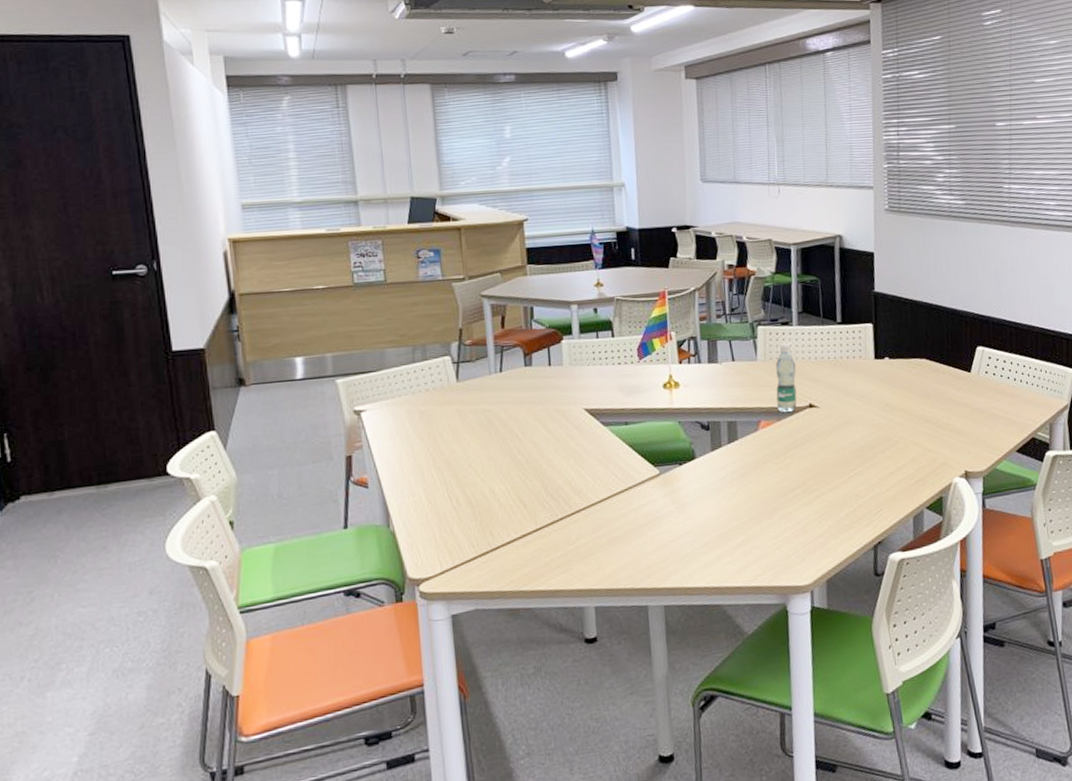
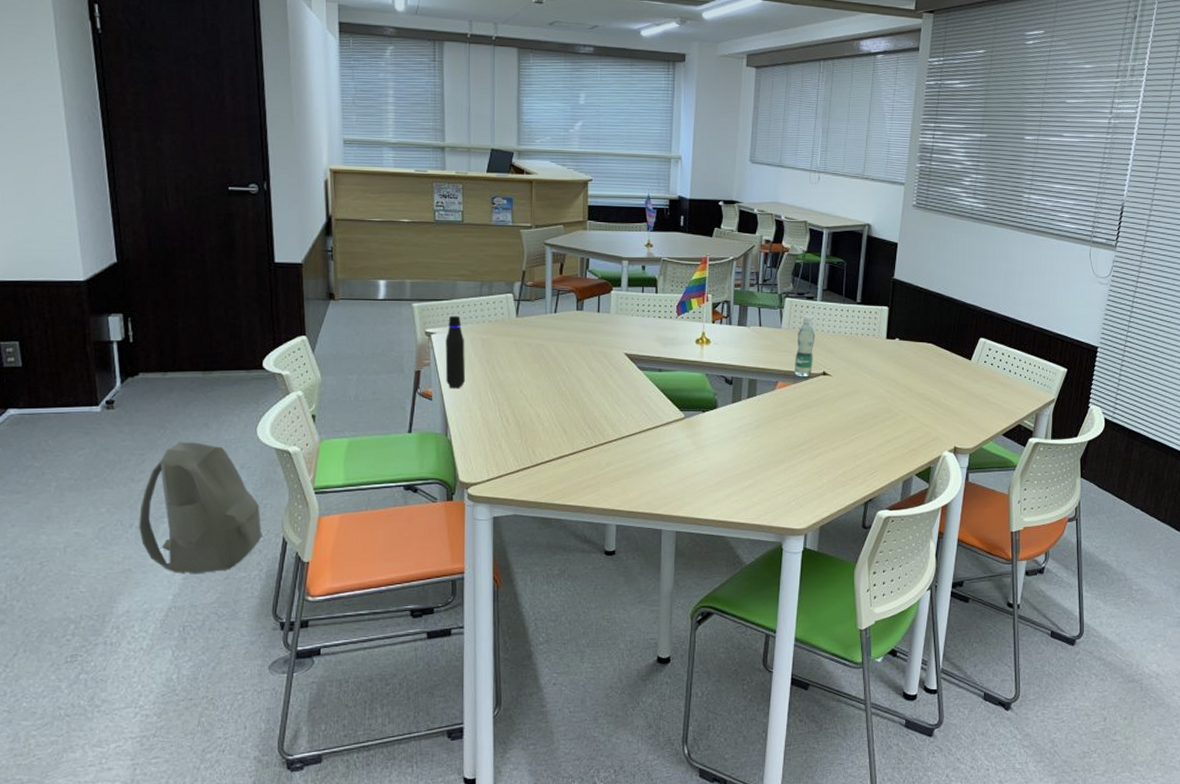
backpack: none [31,569,182,729] -> present [139,442,263,574]
water bottle: none [378,387,406,472] -> present [445,315,466,389]

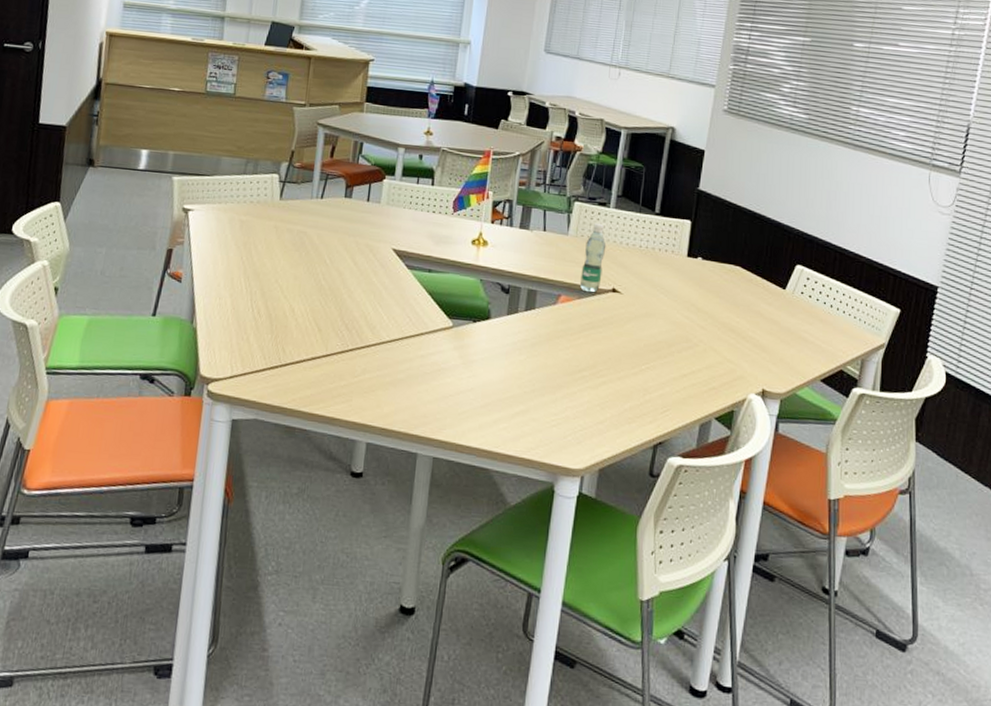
water bottle: present [445,315,466,389] -> none [198,192,223,273]

